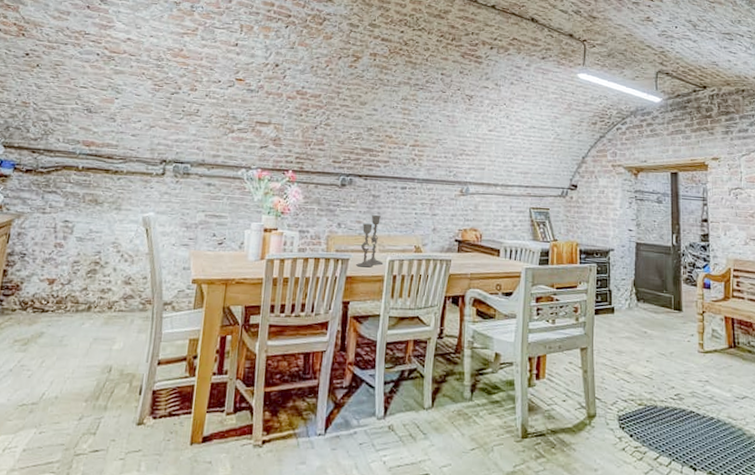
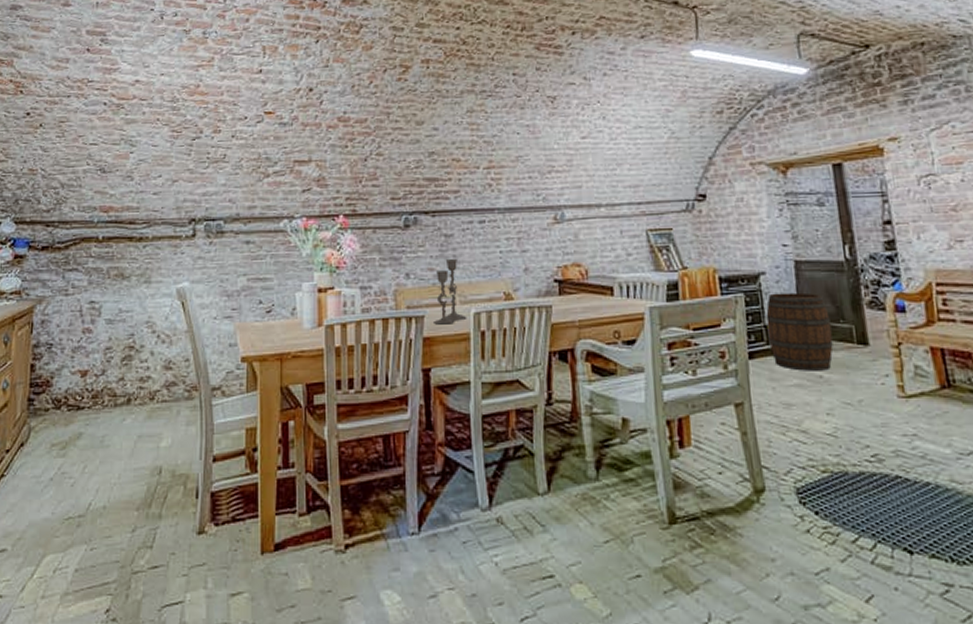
wooden barrel: none [611,266,657,328] -> present [766,292,834,371]

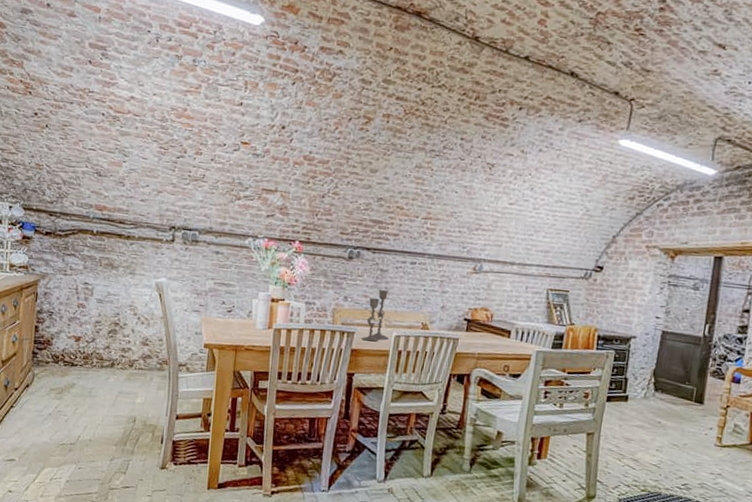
wooden barrel: present [766,292,834,371] -> none [625,354,679,419]

